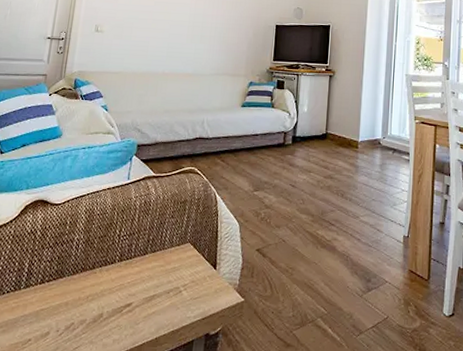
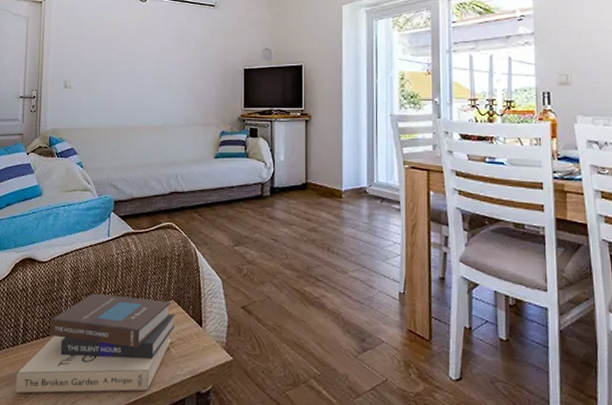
books: none [12,236,190,340] -> present [15,293,175,393]

